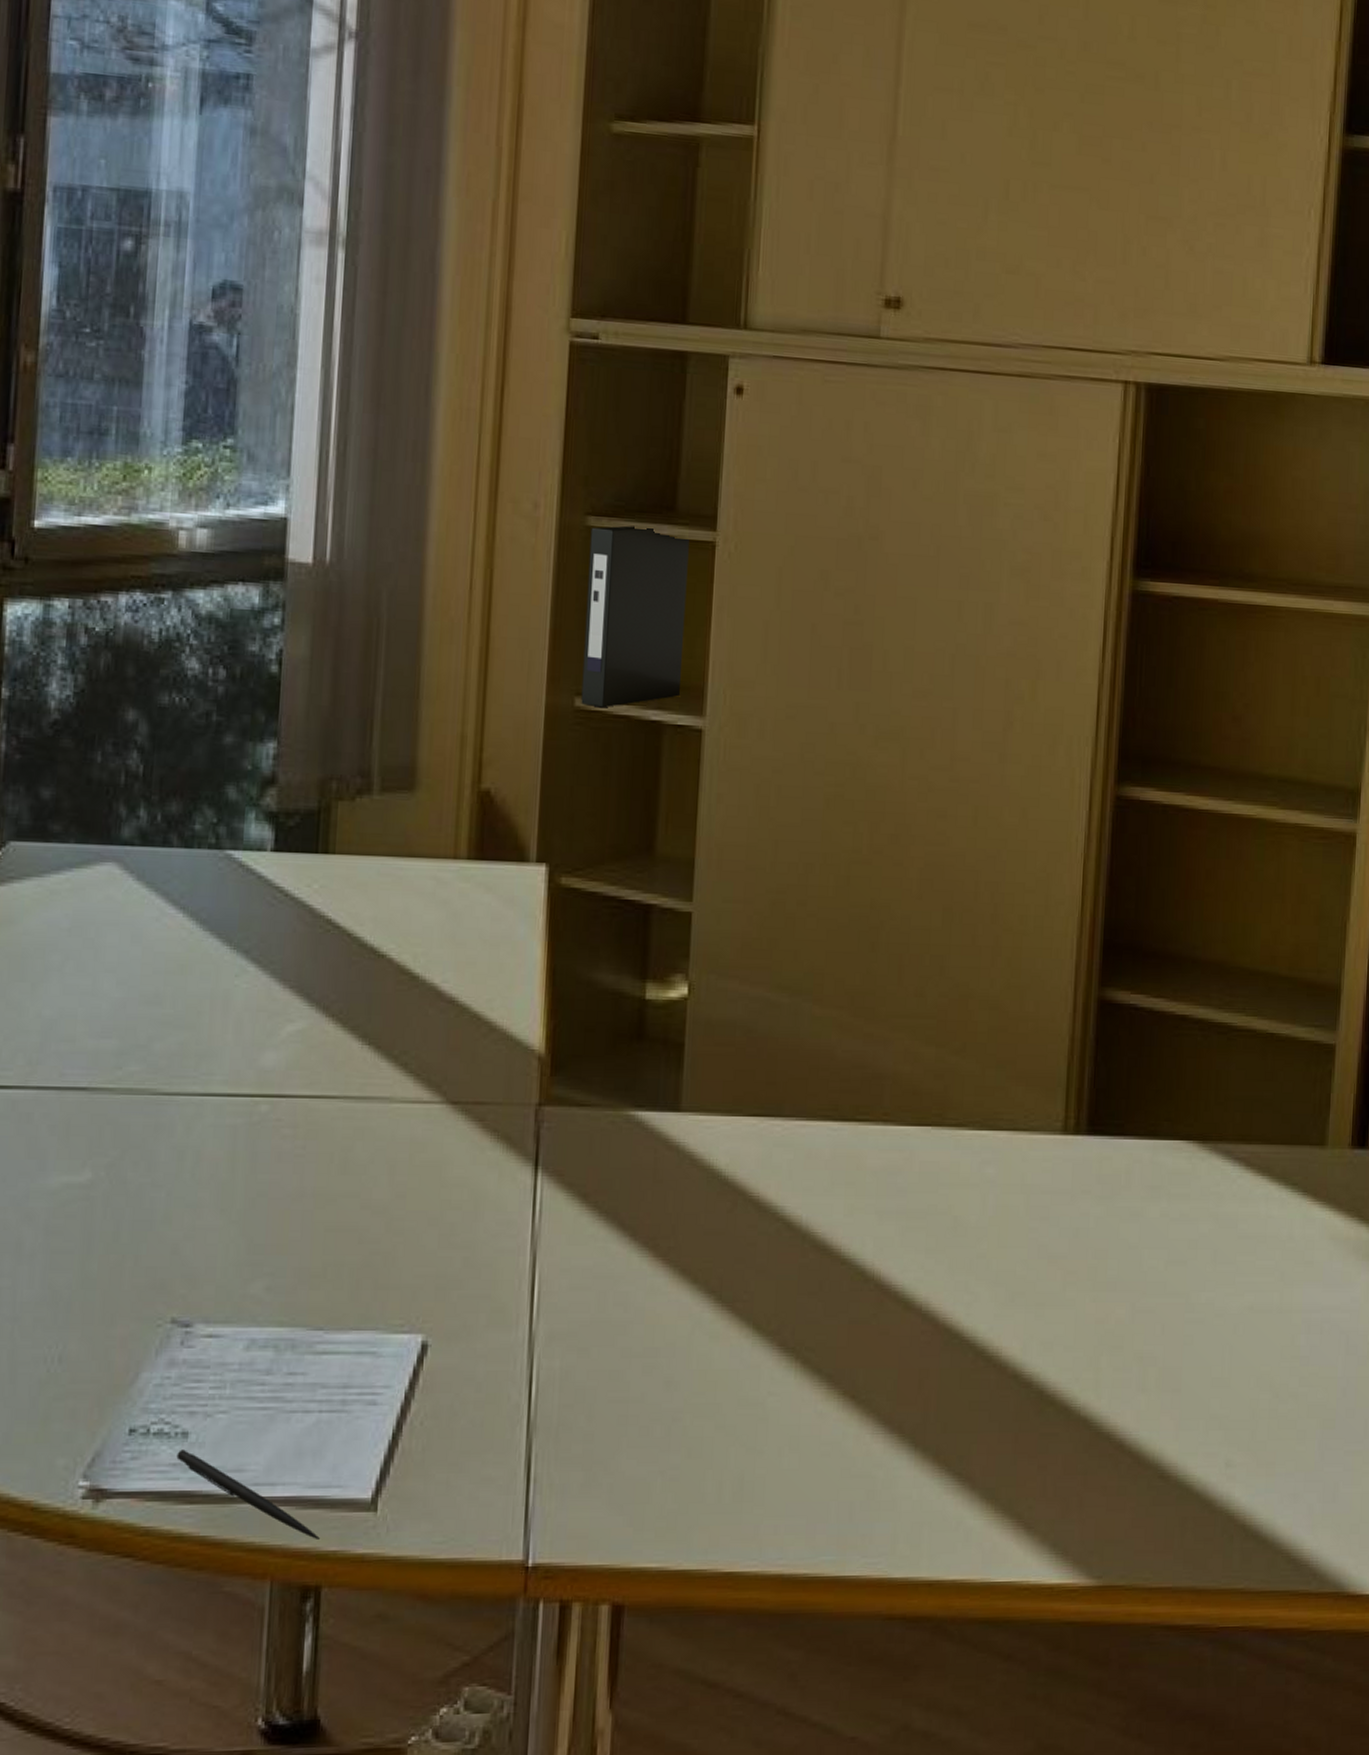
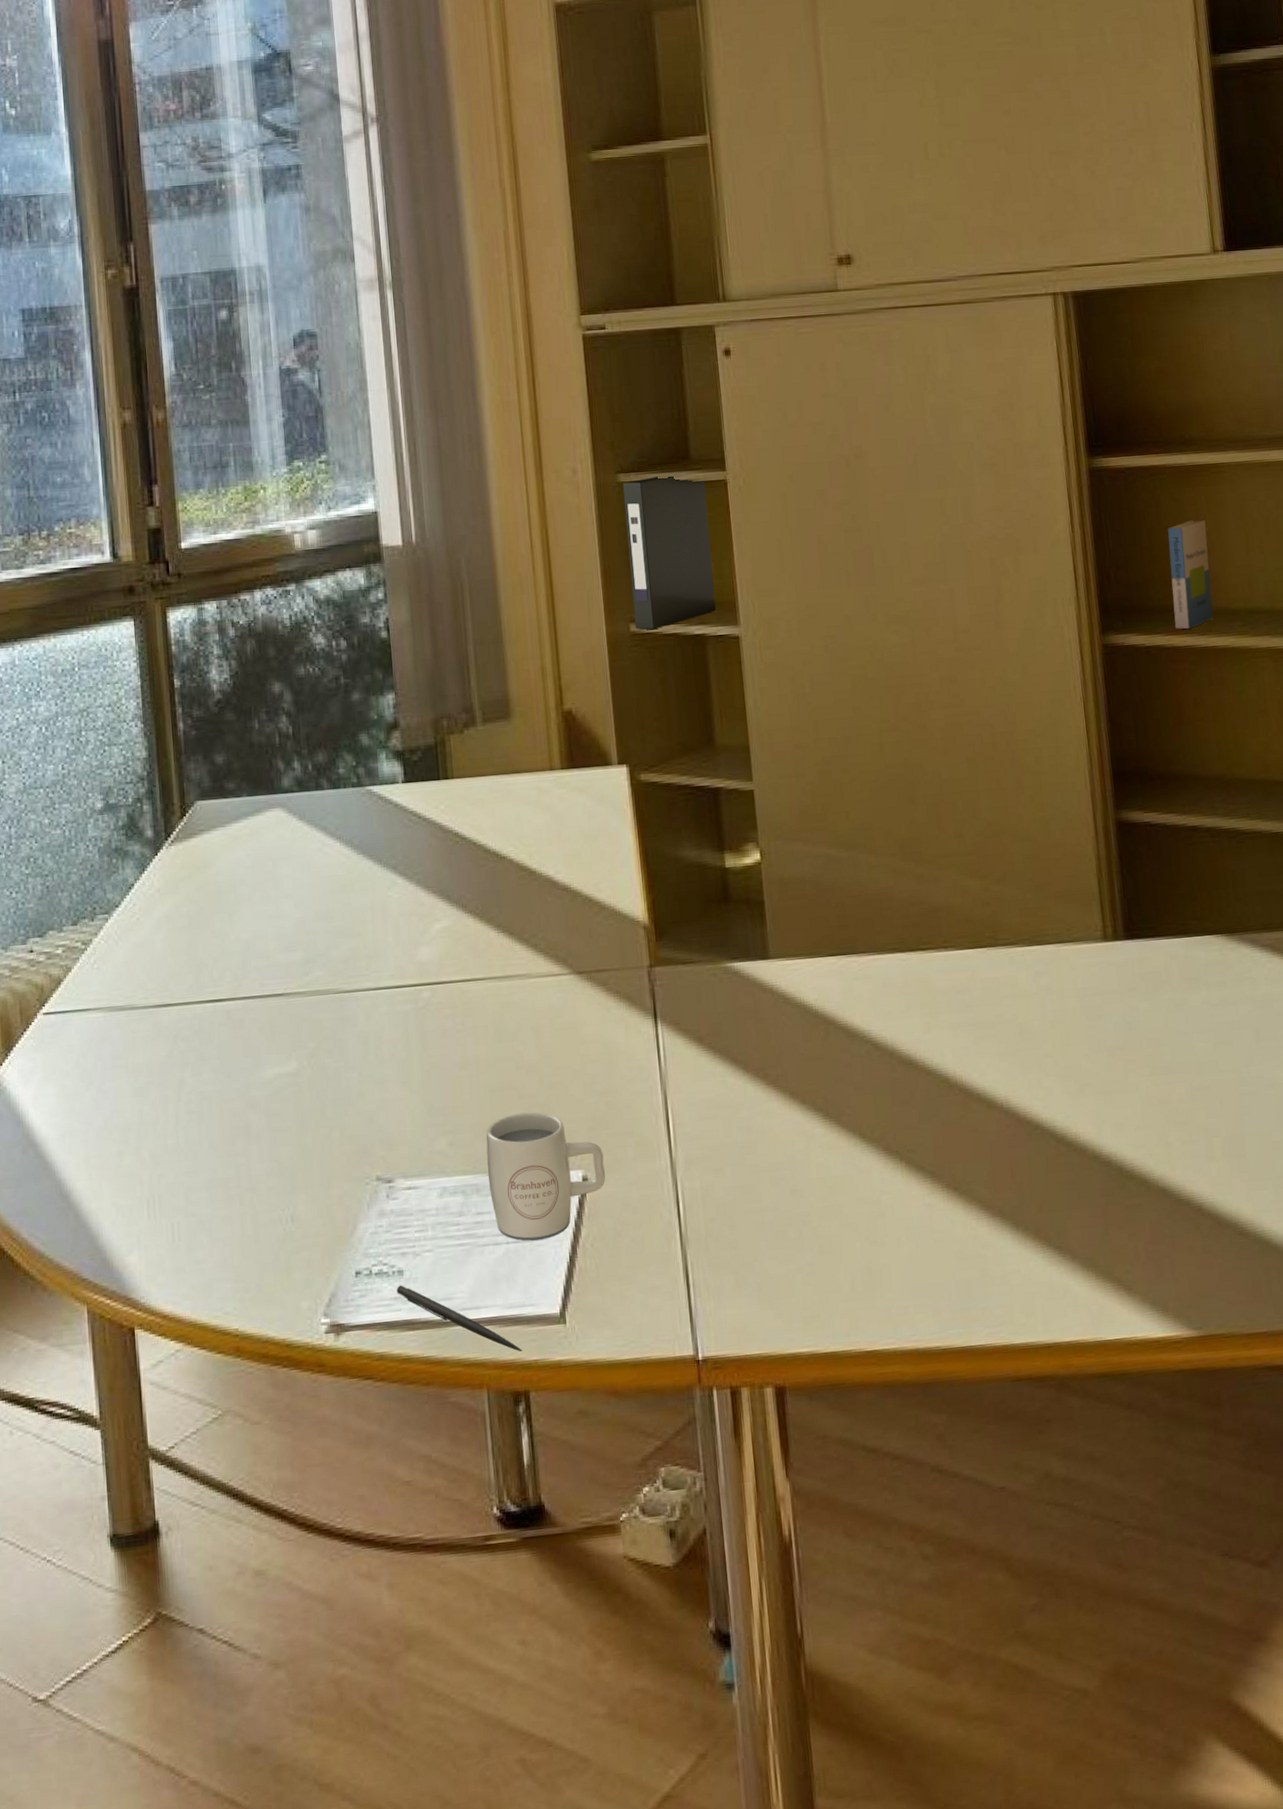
mug: none [308,1260,451,1411] -> present [486,1112,606,1241]
book: none [1200,667,1251,792] -> present [1167,519,1213,630]

